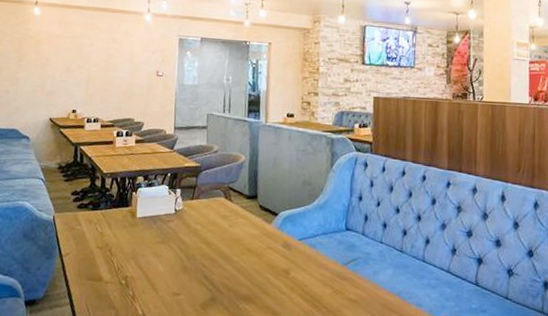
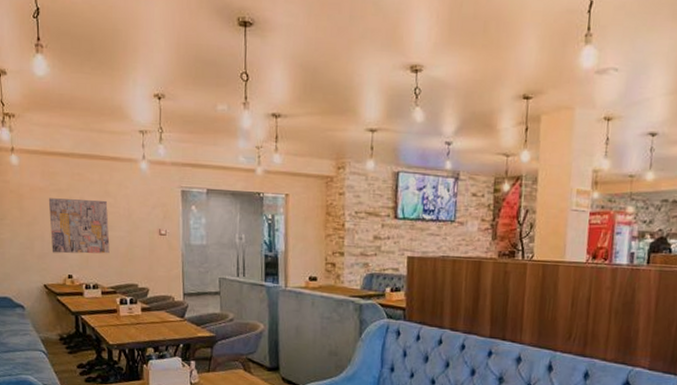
wall art: none [60,43,114,92] -> present [48,198,110,254]

